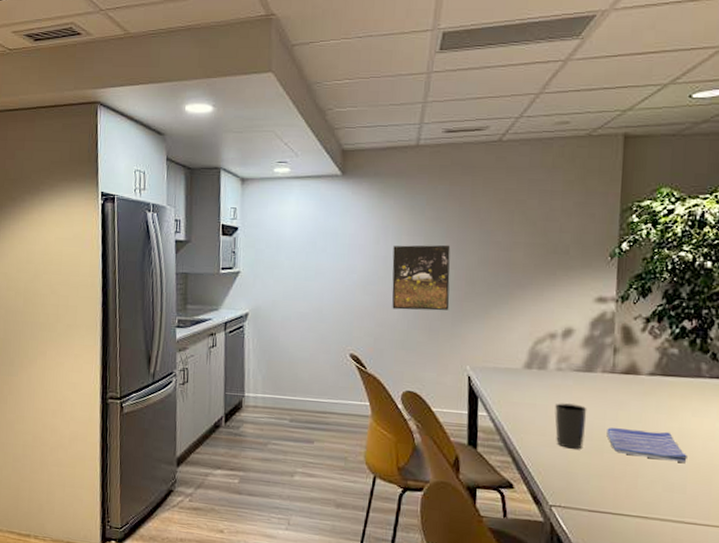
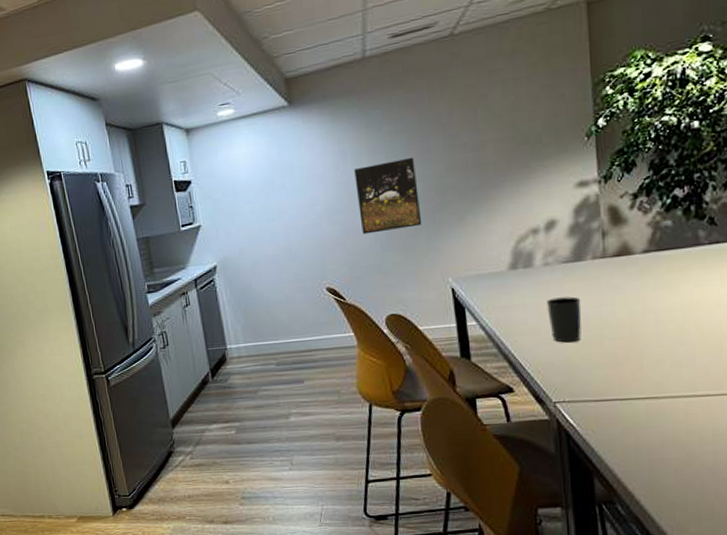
dish towel: present [607,428,687,463] -> none [604,307,693,339]

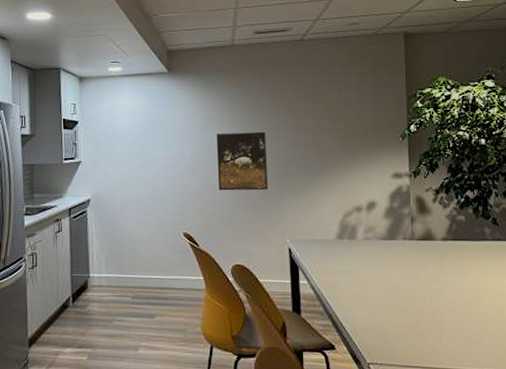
cup: present [547,296,582,343] -> none [366,269,393,310]

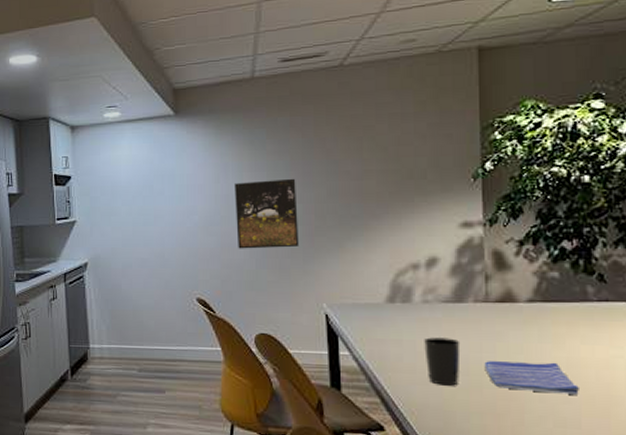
cup: none [366,269,393,310] -> present [424,337,461,386]
dish towel: none [411,289,481,317] -> present [484,361,579,395]

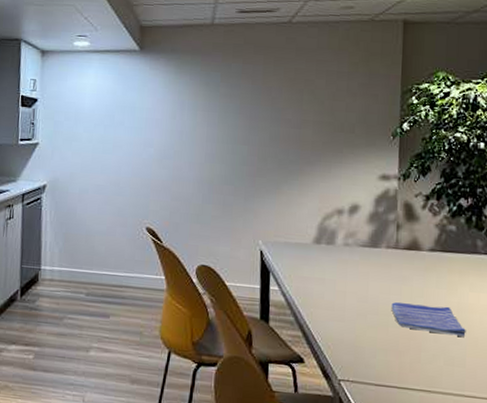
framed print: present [234,178,300,249] -> none [187,120,244,186]
cup: present [424,337,461,386] -> none [342,277,373,324]

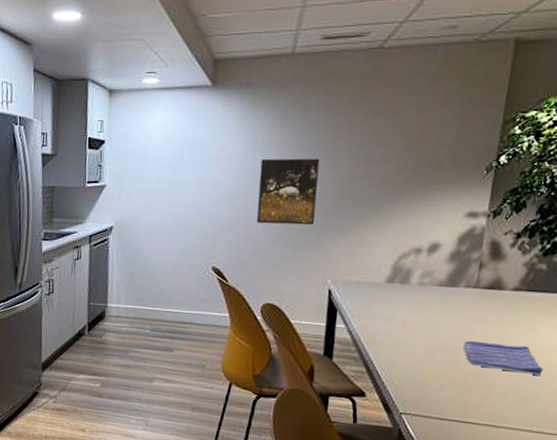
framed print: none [187,120,244,186] -> present [256,158,320,225]

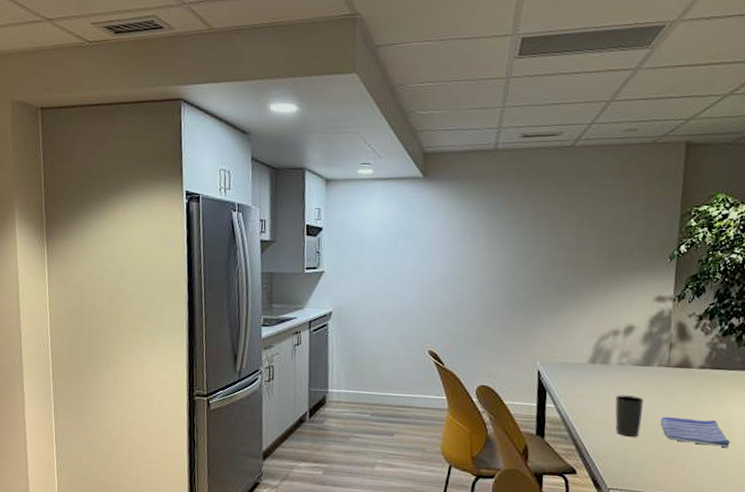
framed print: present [256,158,320,225] -> none [469,246,525,310]
cup: none [411,316,447,361] -> present [615,395,644,437]

